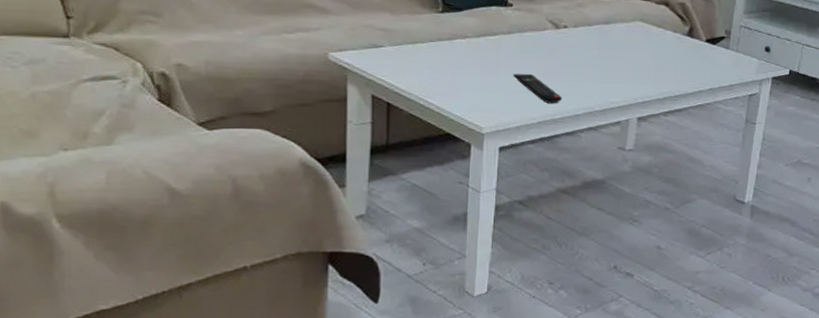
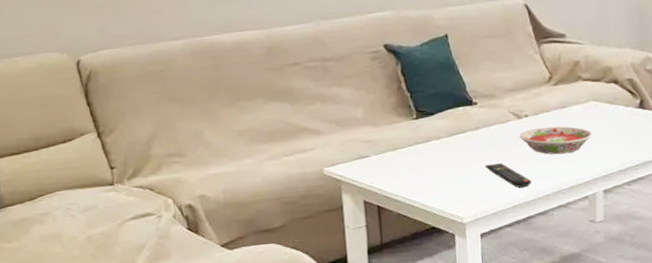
bowl: none [554,41,634,74] -> present [519,126,593,155]

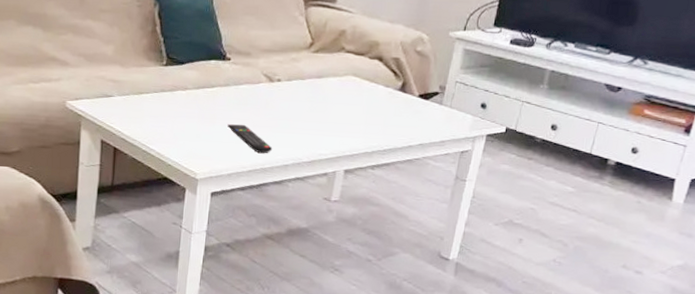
bowl: present [519,126,593,155] -> none [267,94,345,126]

